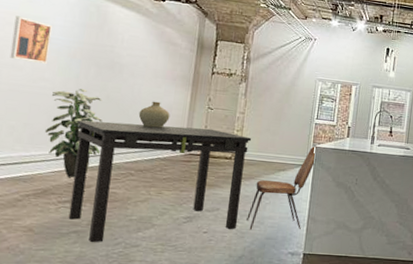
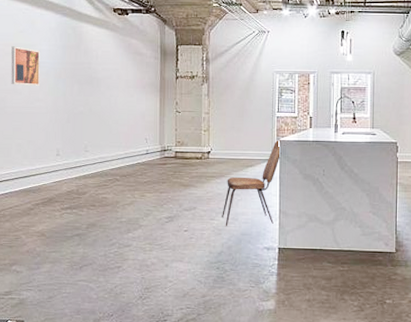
indoor plant: present [44,89,102,177] -> none [44,105,90,186]
dining table: present [68,119,252,243] -> none [68,131,219,244]
ceramic jug: present [138,101,170,128] -> none [117,110,144,135]

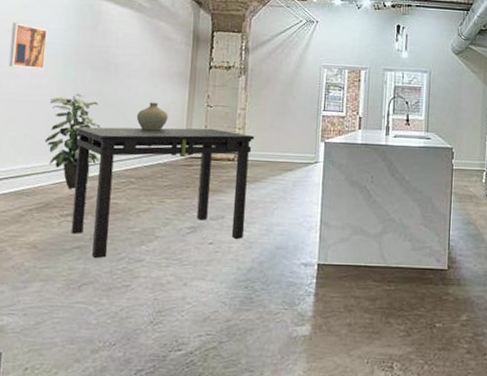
indoor plant: none [44,105,90,186] -> present [44,94,100,189]
dining table: none [68,131,219,244] -> present [71,127,255,259]
ceramic jug: none [117,110,144,135] -> present [136,102,169,131]
dining chair: present [222,140,282,227] -> none [254,142,326,239]

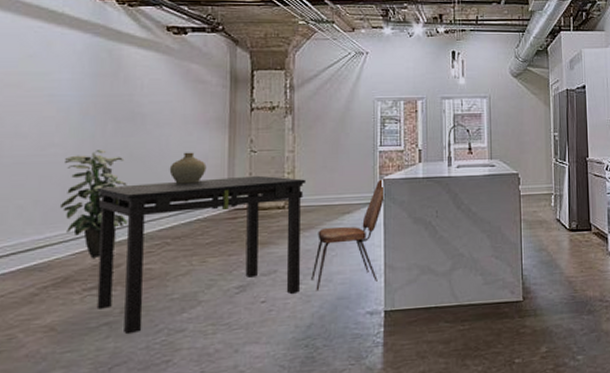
wall art: present [8,22,49,70] -> none [11,75,60,127]
dining chair: none [254,142,326,239] -> present [311,179,386,292]

